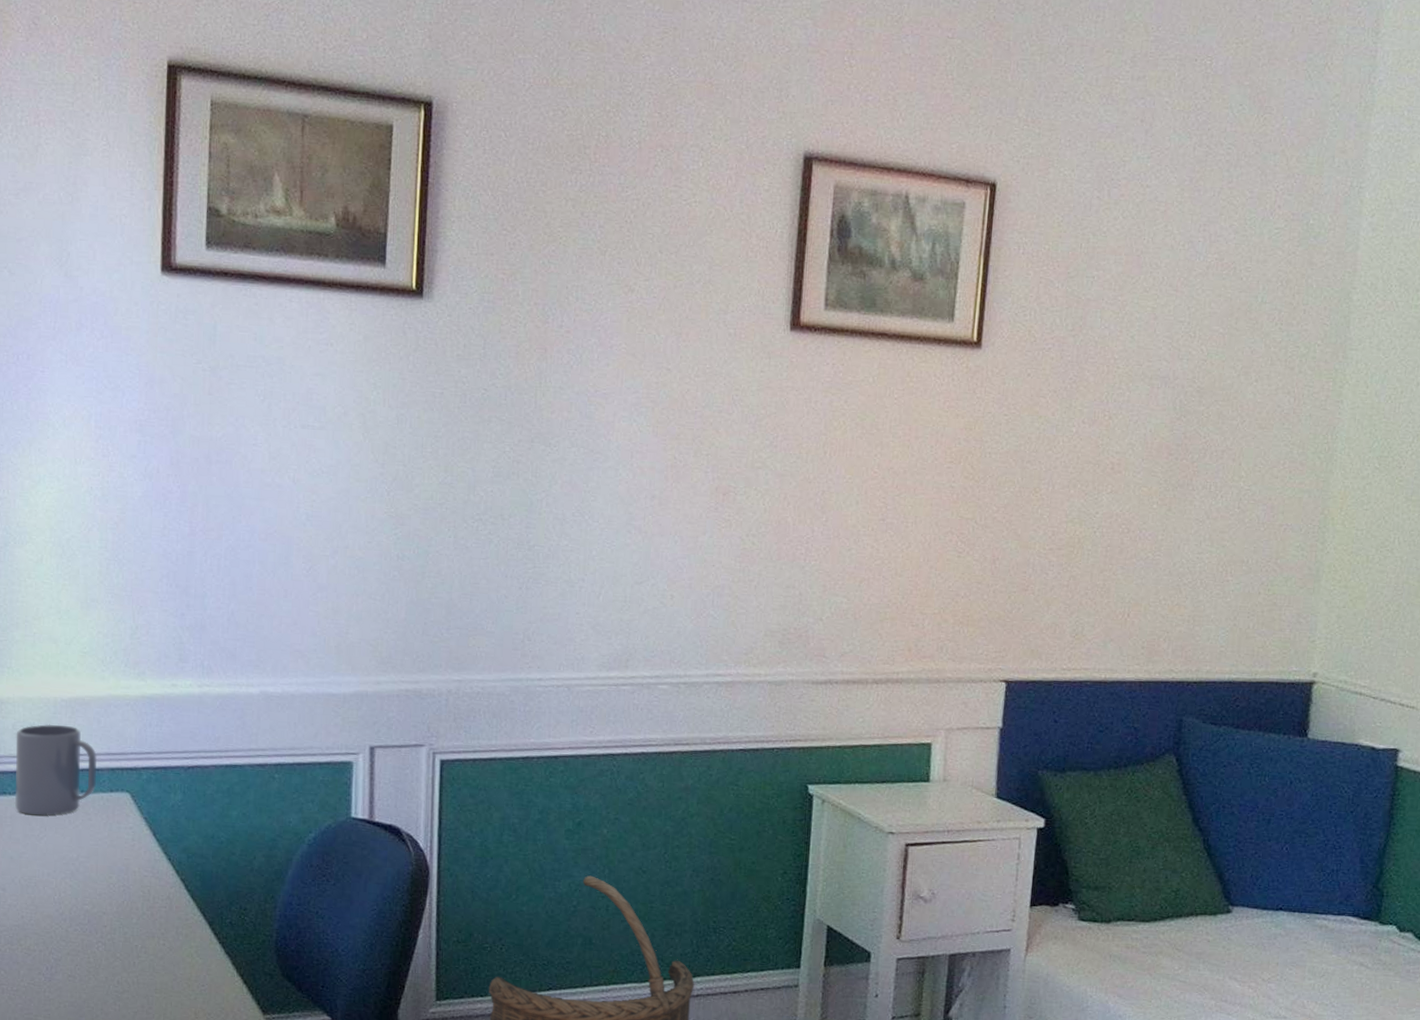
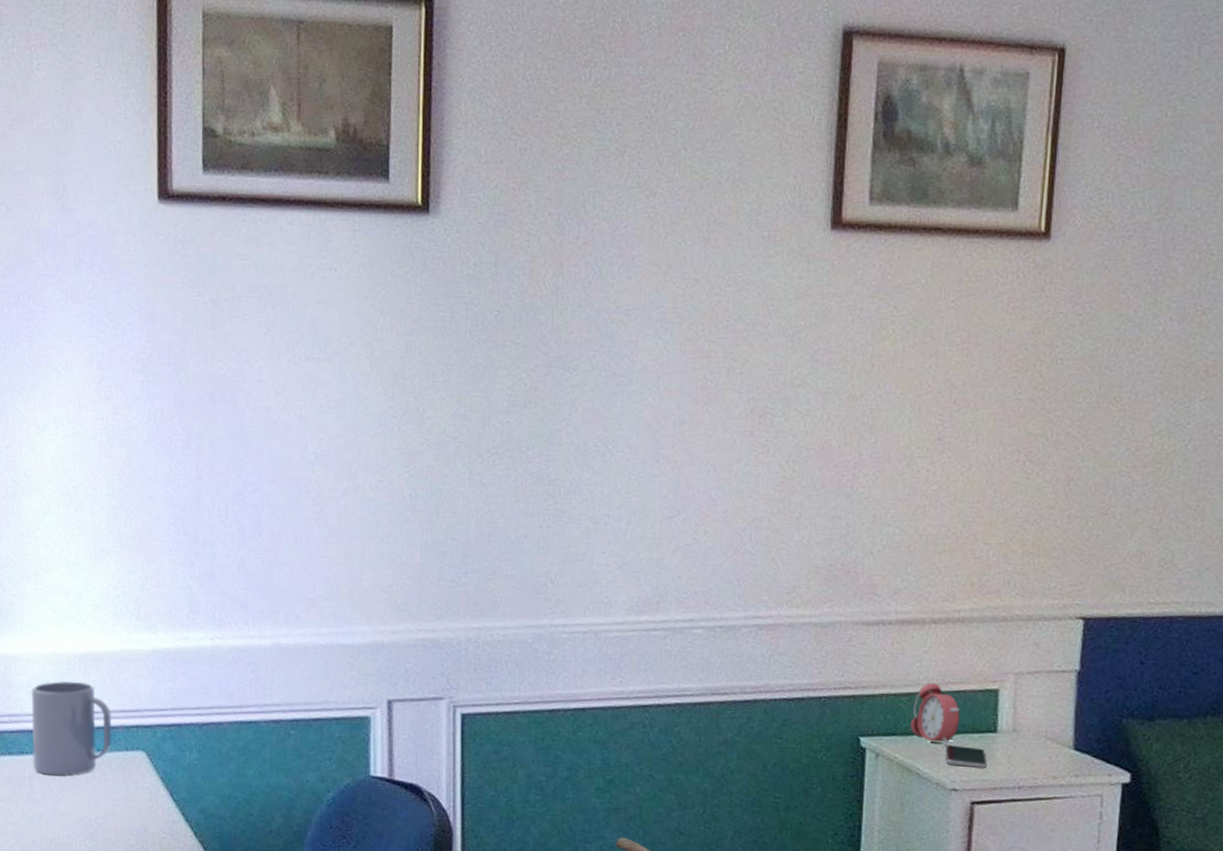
alarm clock: none [853,735,897,794] -> present [910,681,960,746]
mobile phone: none [884,793,920,814] -> present [945,745,987,769]

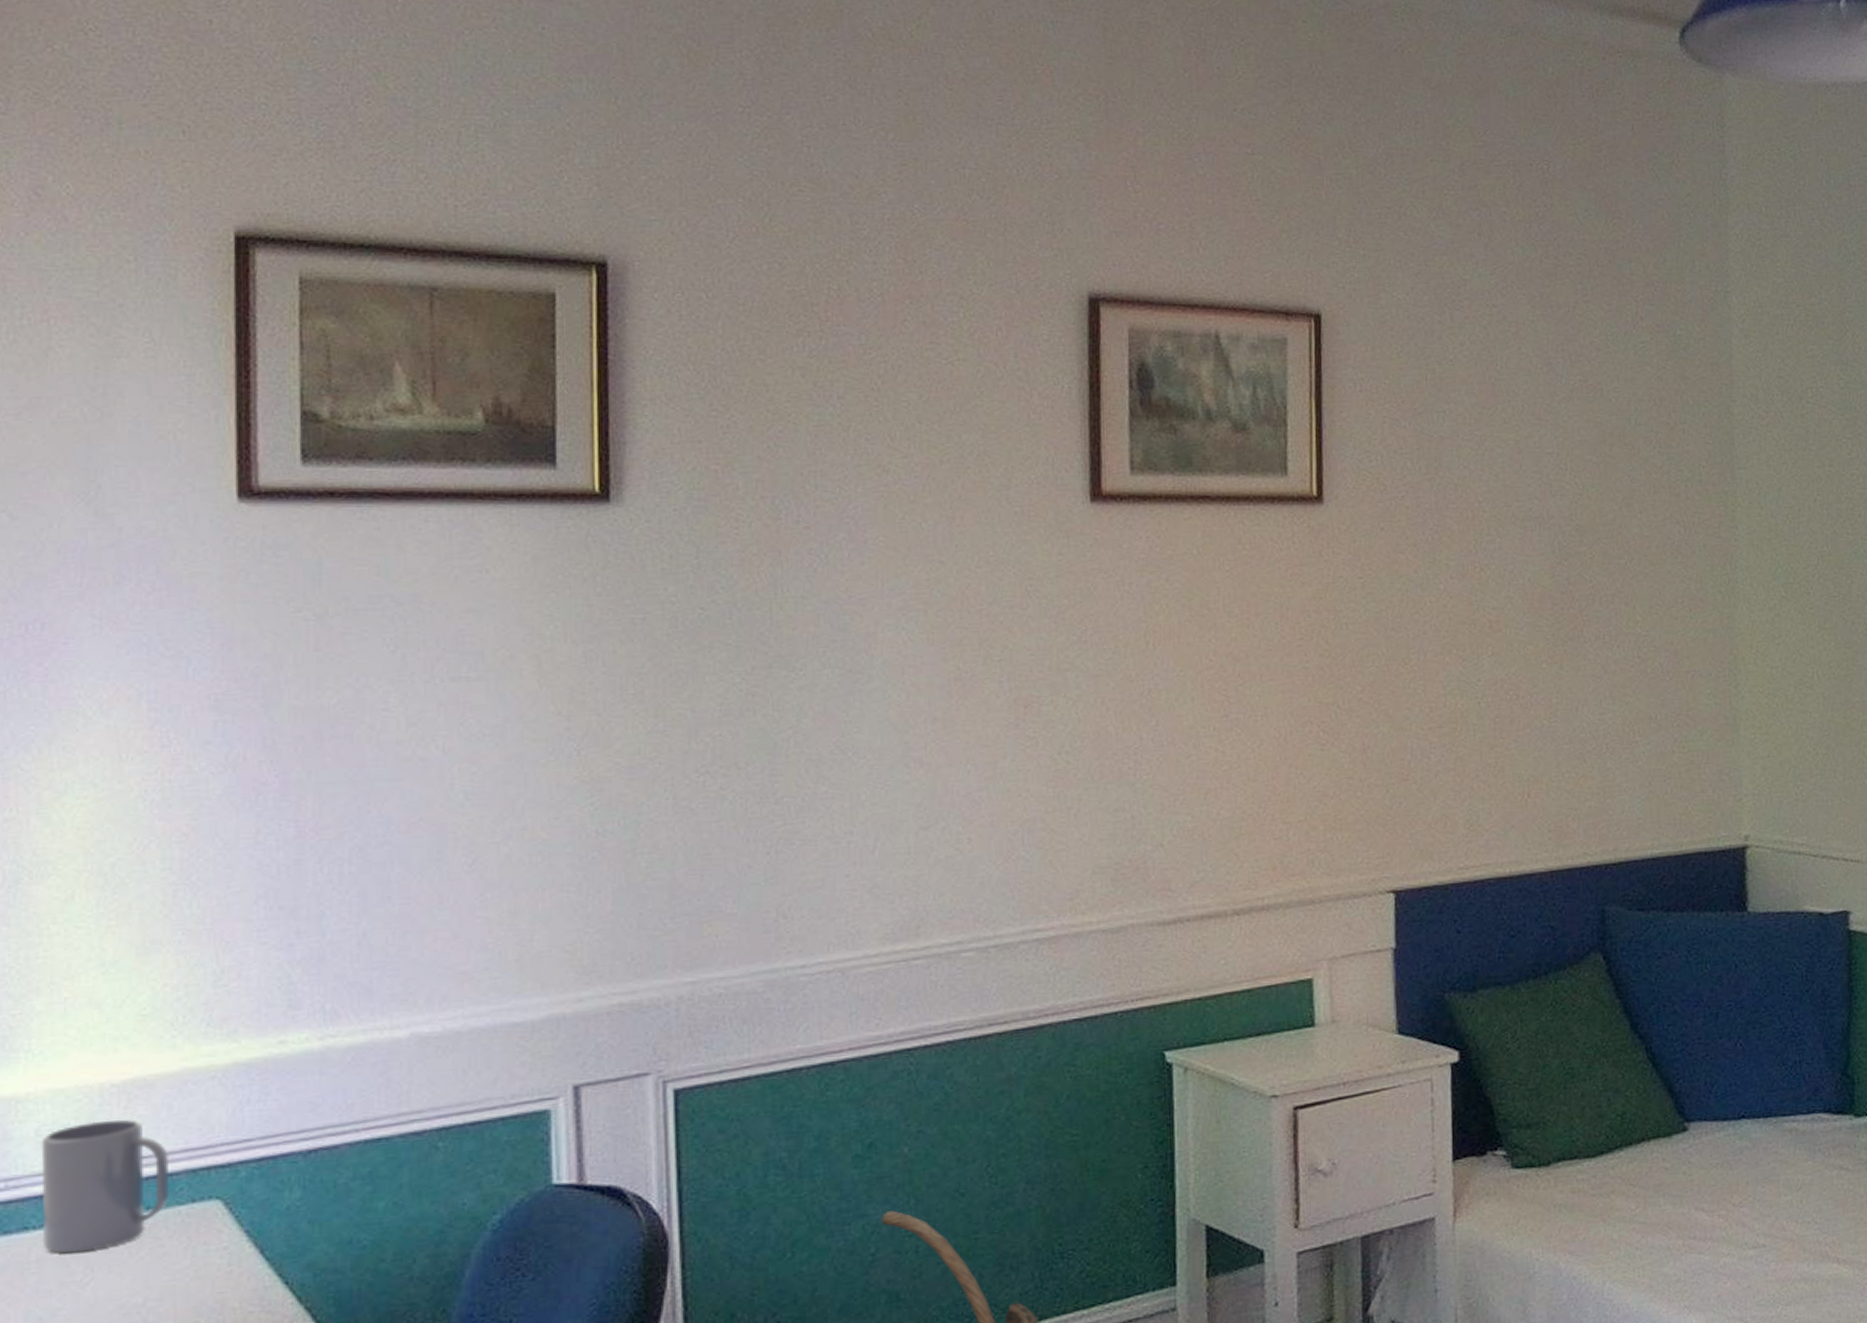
alarm clock: present [910,681,960,746] -> none [1220,979,1273,1049]
mobile phone: present [945,745,987,769] -> none [1260,1046,1307,1070]

